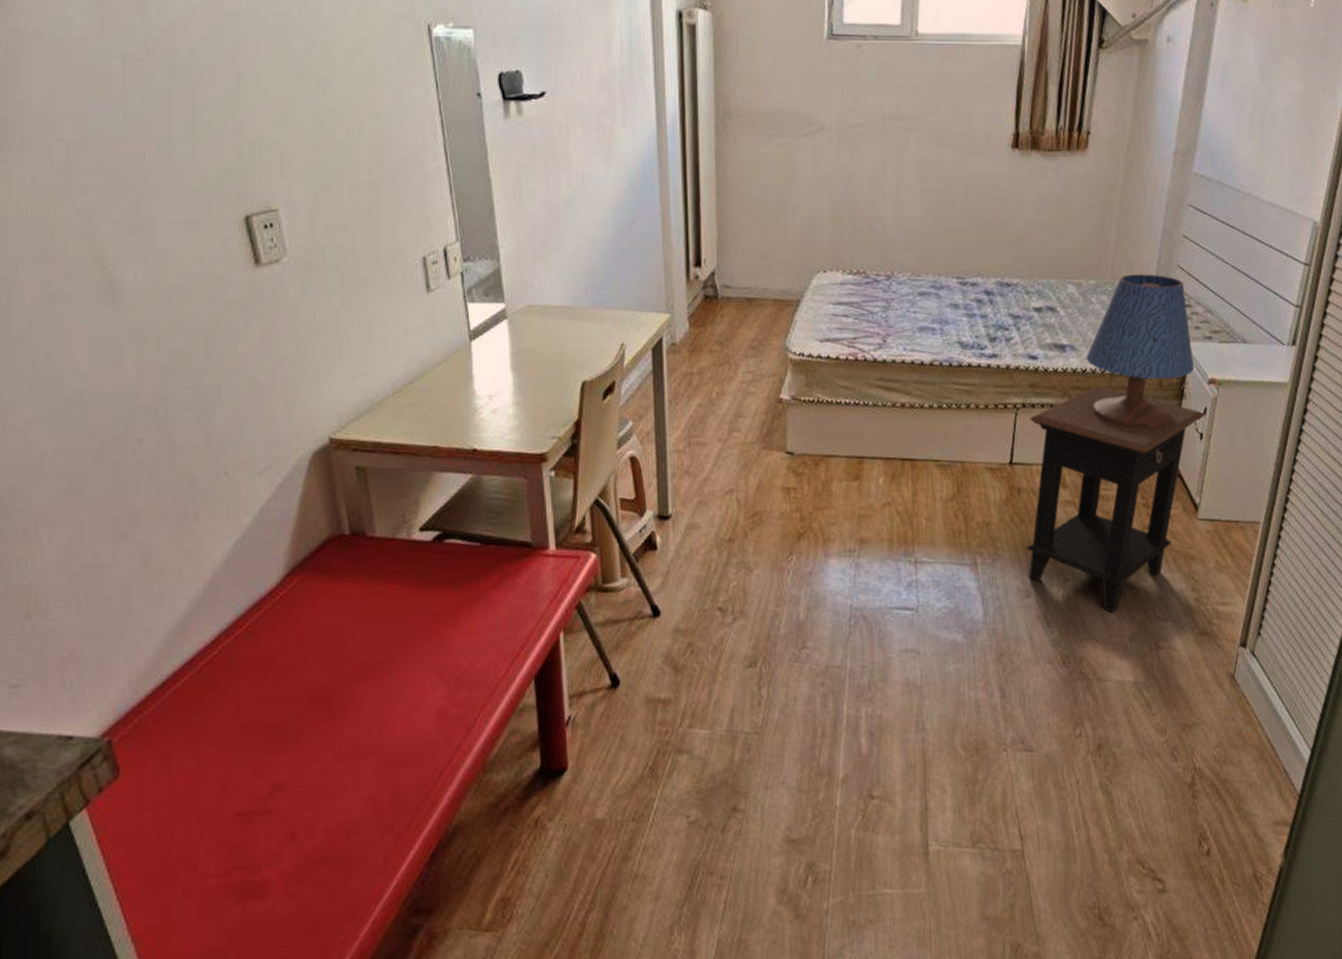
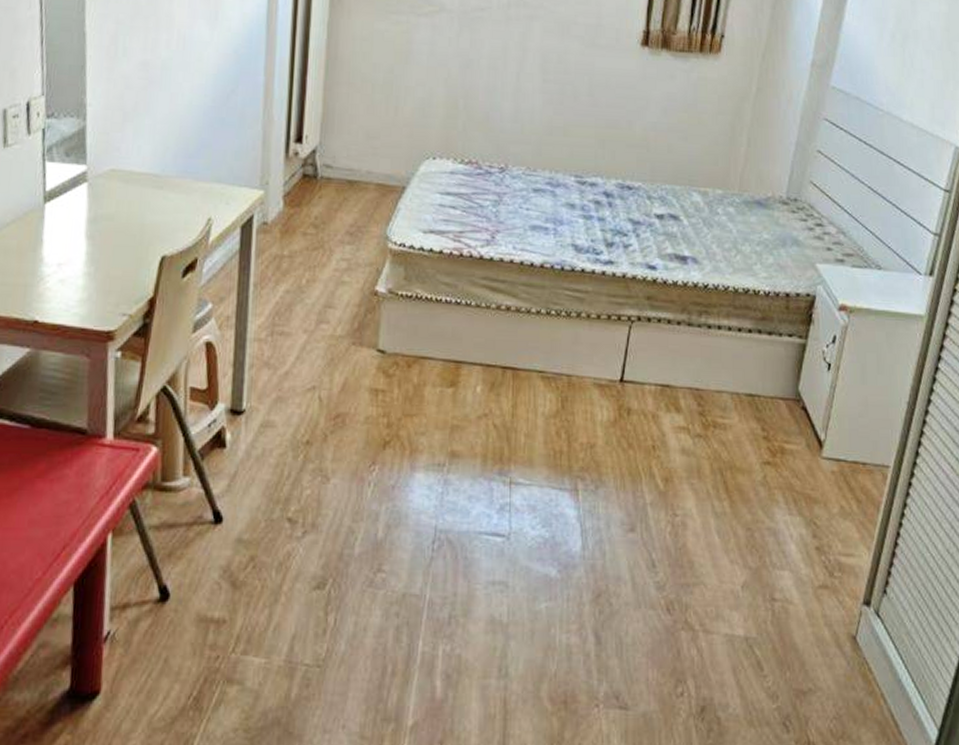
side table: present [1026,386,1205,613] -> none [633,304,834,556]
table lamp: present [1086,274,1194,430] -> none [709,187,824,355]

